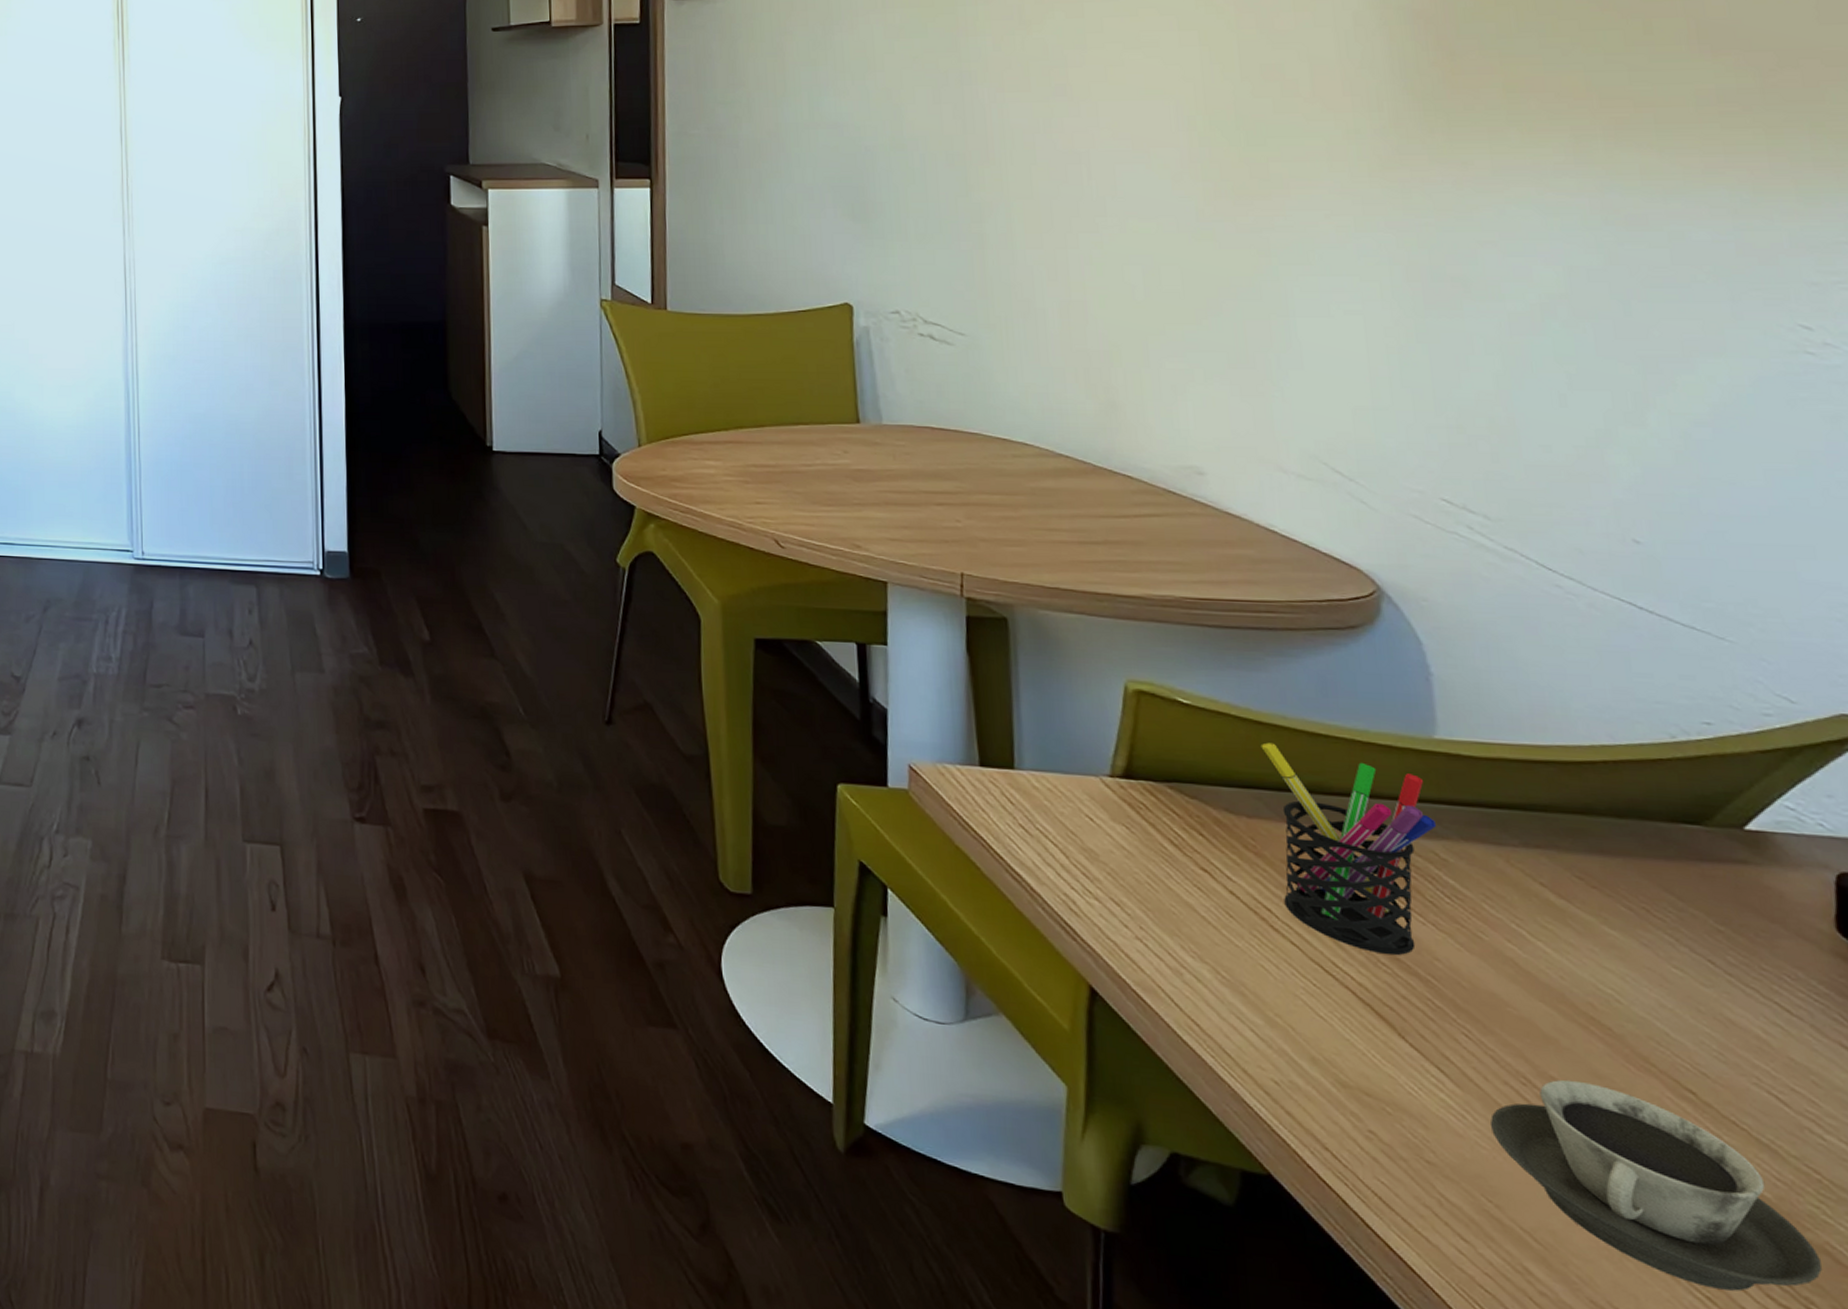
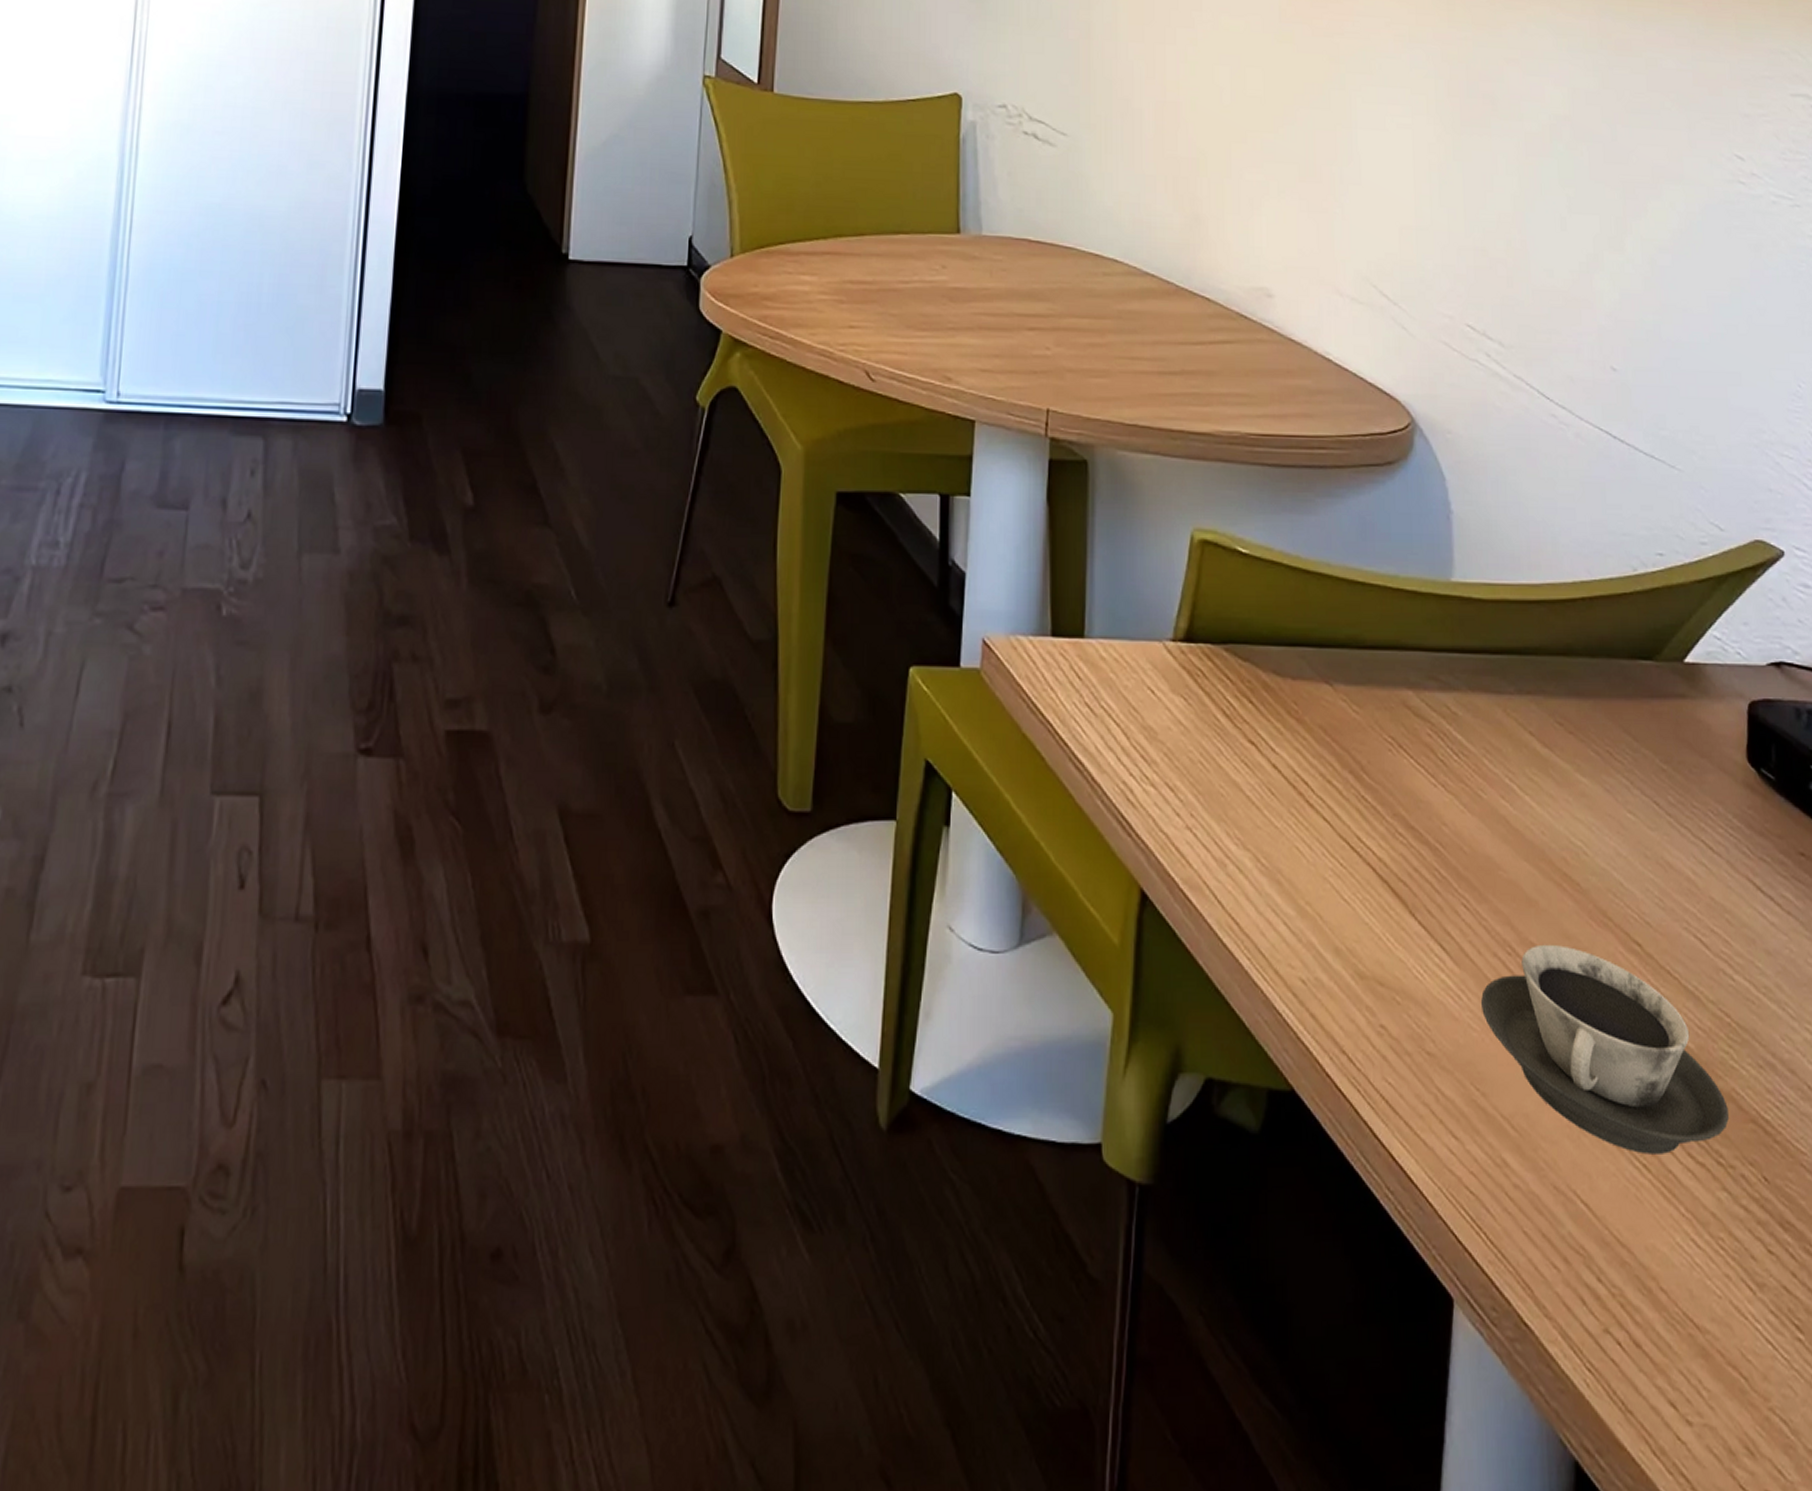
pen holder: present [1260,742,1437,956] -> none [1307,593,1450,824]

